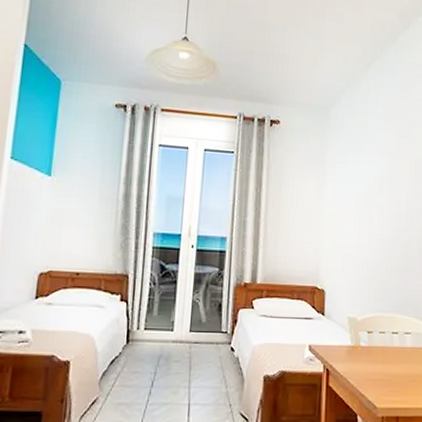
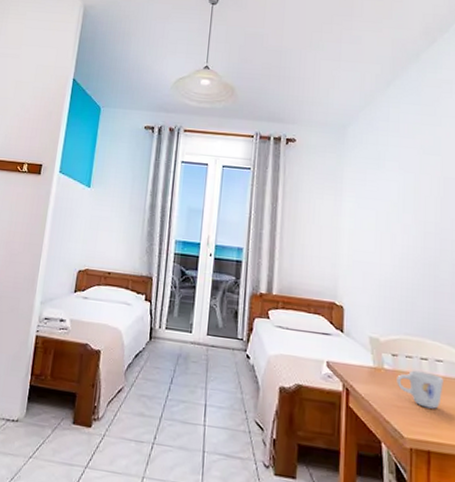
mug: none [371,344,411,378] -> present [397,370,444,409]

